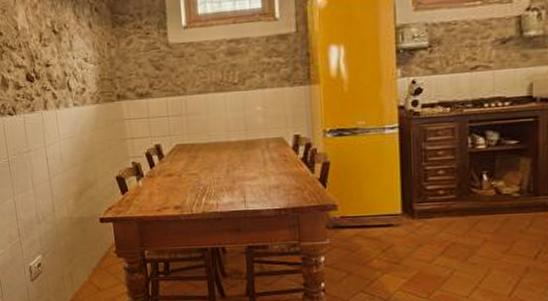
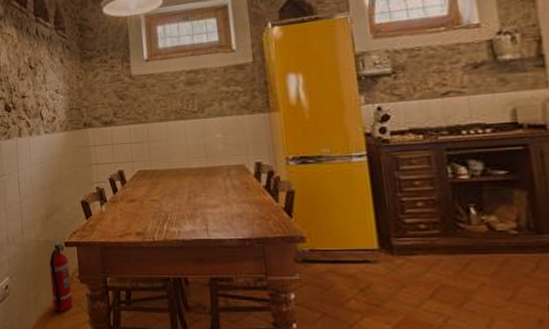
fire extinguisher: none [84,213,110,286] -> present [49,236,73,312]

